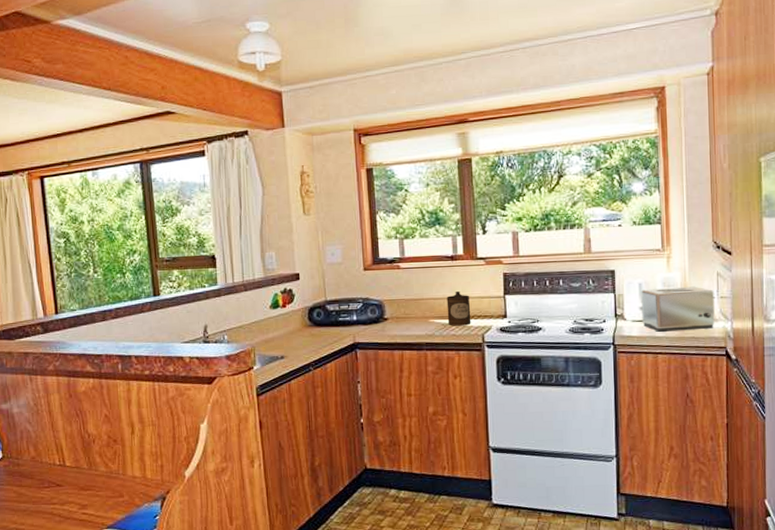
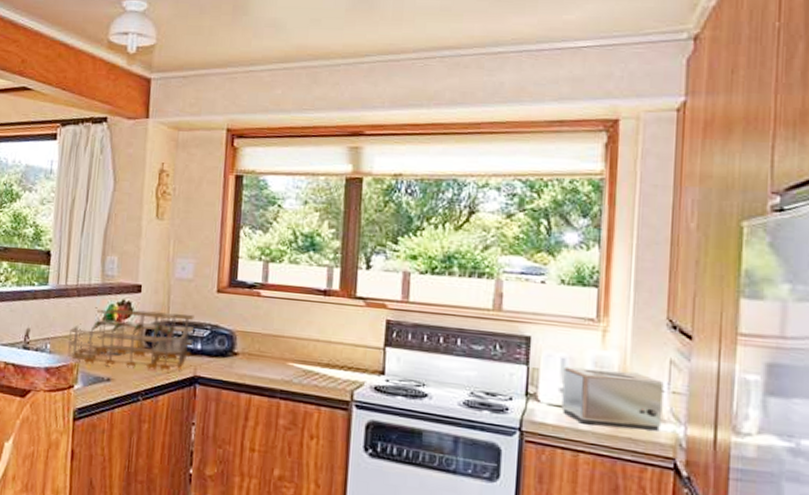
dish rack: none [242,292,350,347] -> present [66,307,195,371]
canister: present [446,291,471,326] -> none [310,333,341,377]

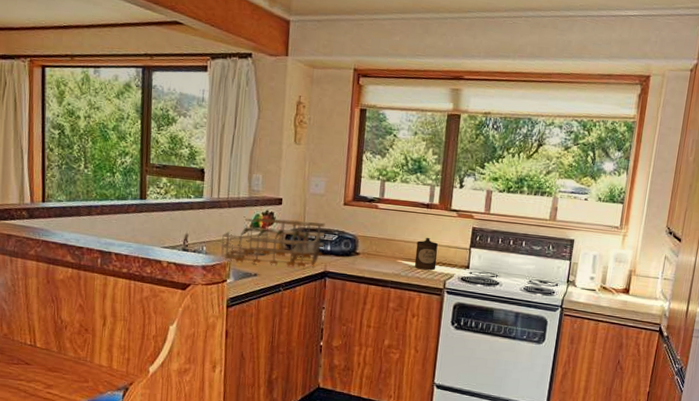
canister: none [310,333,341,377] -> present [414,238,438,271]
toaster: present [561,366,664,432] -> none [590,261,659,307]

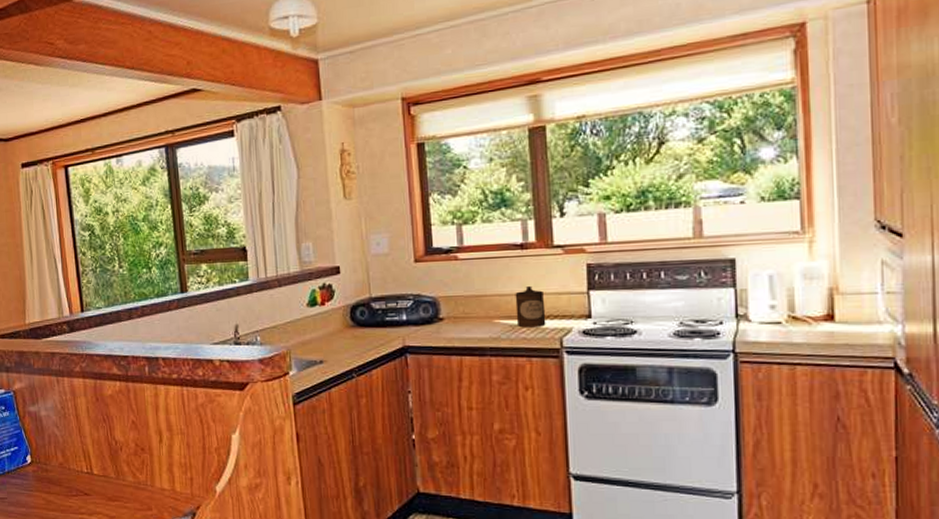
dish rack: present [220,216,325,268] -> none [276,287,398,350]

